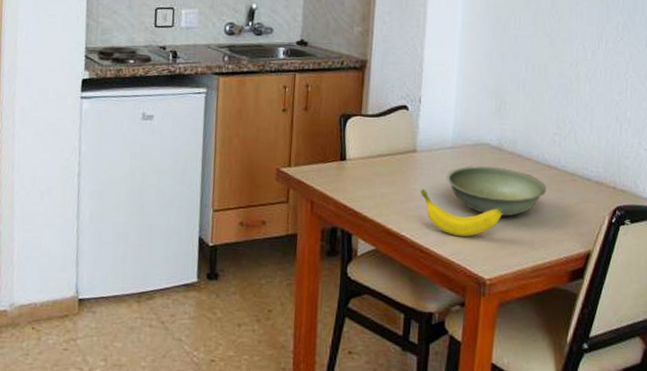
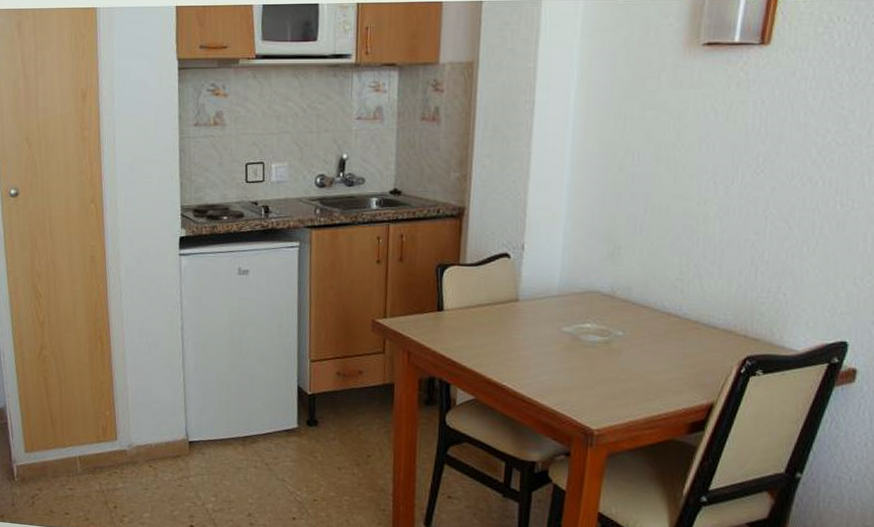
banana: present [420,188,503,237] -> none [522,338,614,388]
bowl: present [446,165,547,217] -> none [551,314,665,367]

